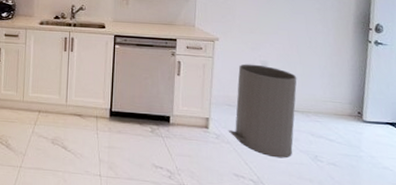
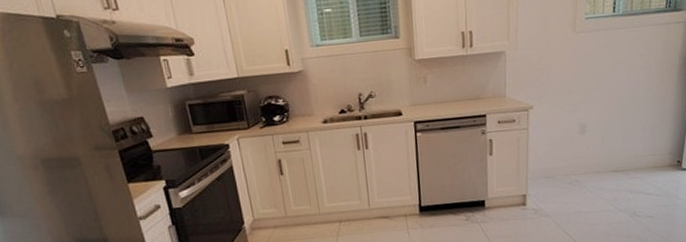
garbage can: present [228,64,297,158] -> none [546,128,618,221]

